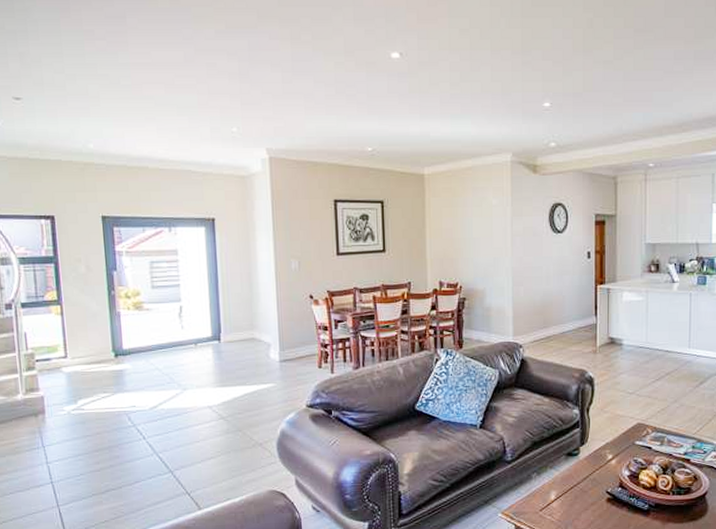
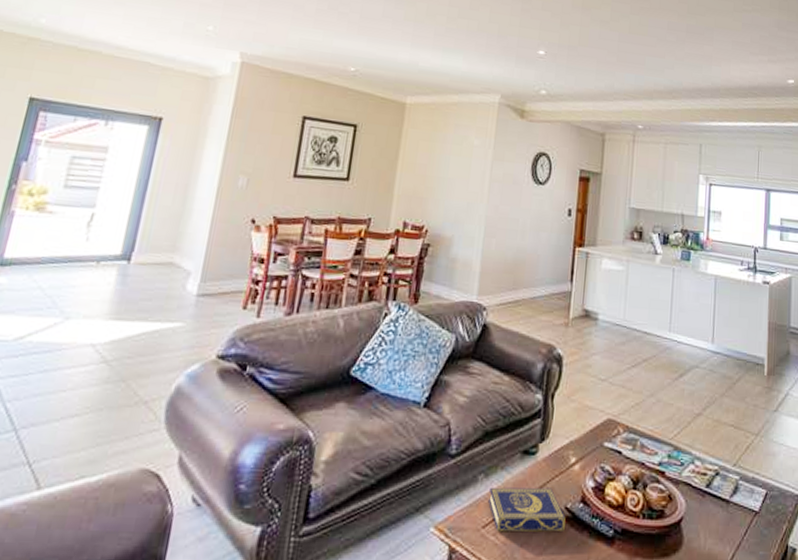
book: none [543,478,609,513] -> present [488,487,567,532]

